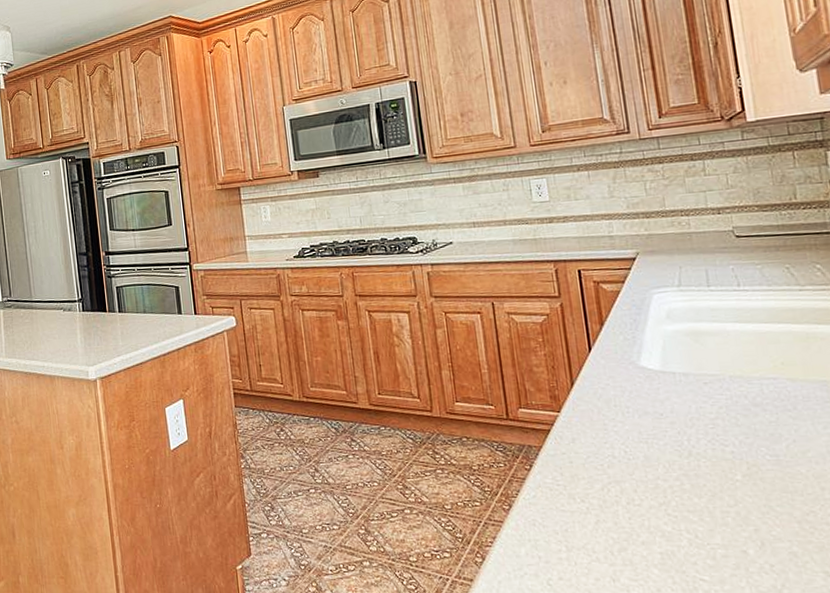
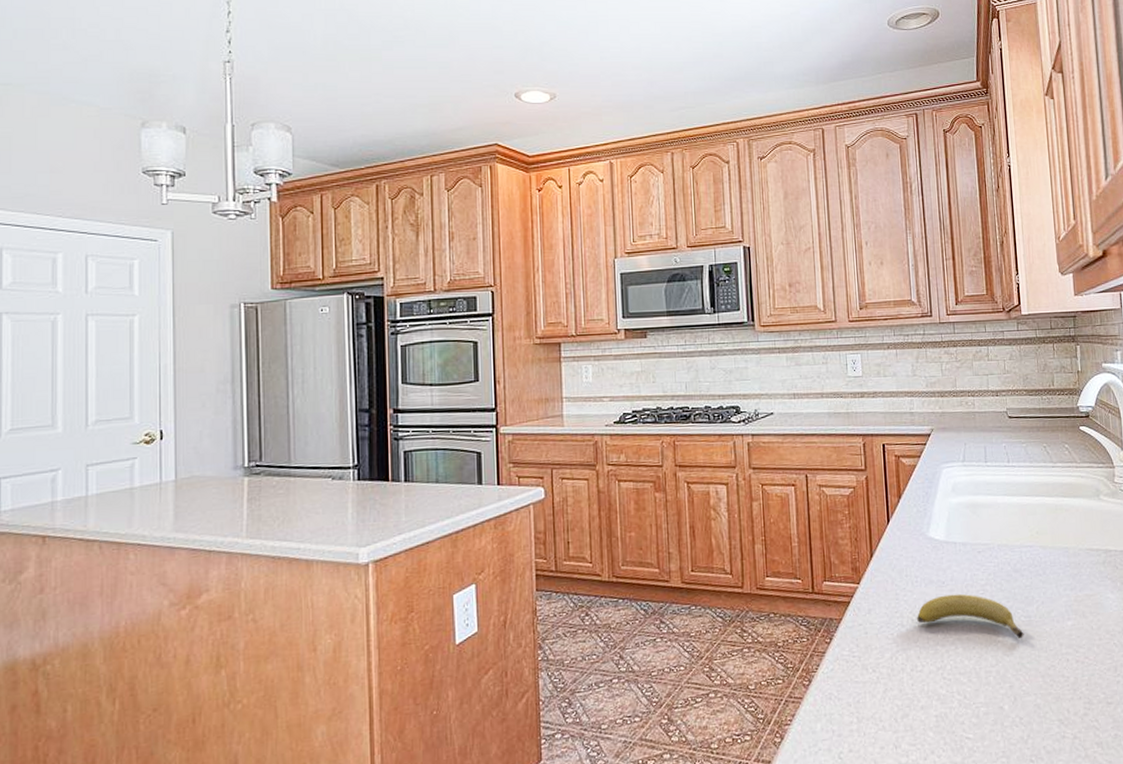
fruit: none [630,427,771,480] -> present [916,593,1024,639]

